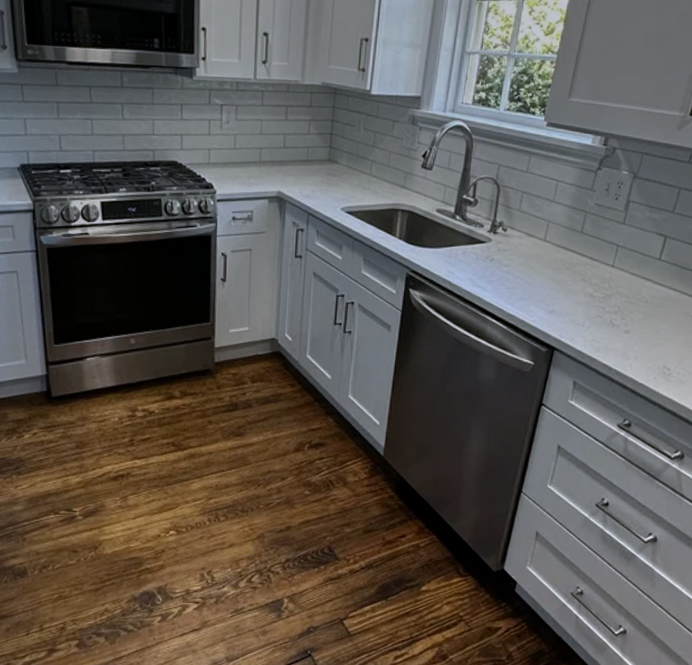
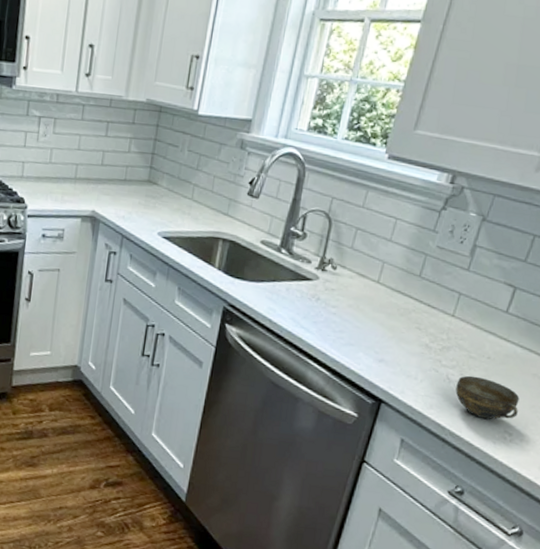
cup: none [619,319,675,358] -> present [455,375,520,420]

